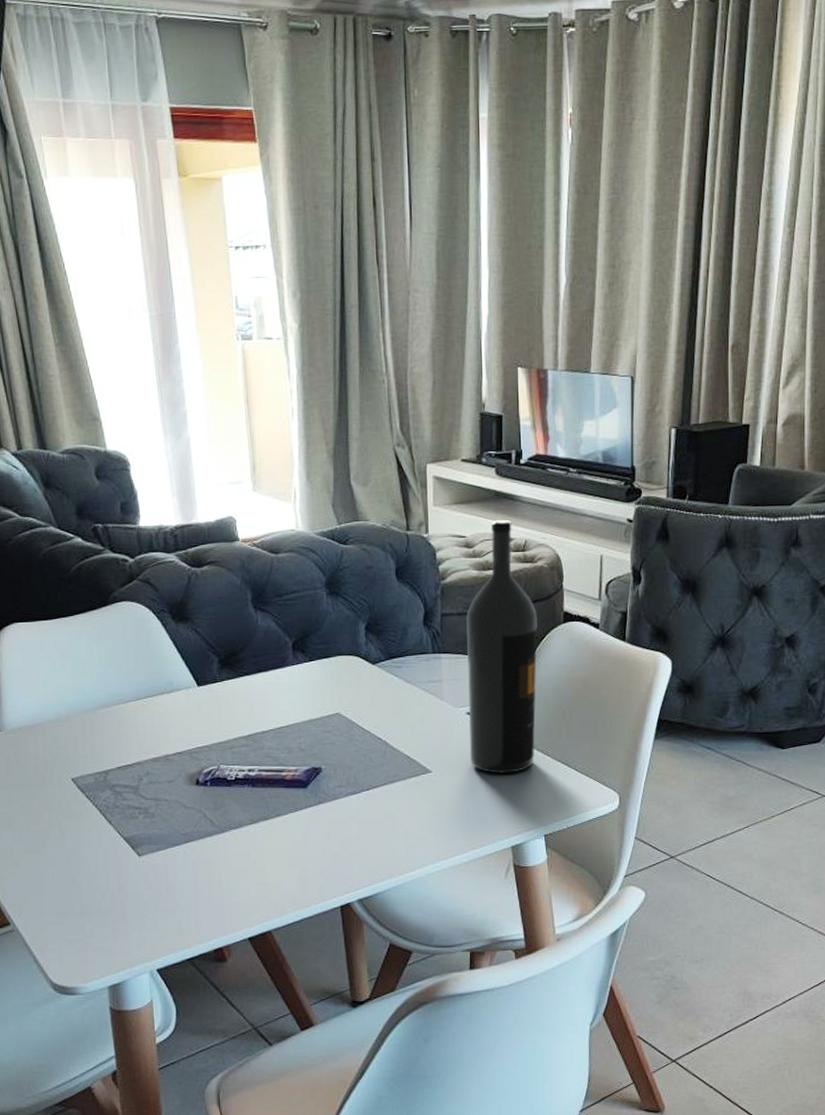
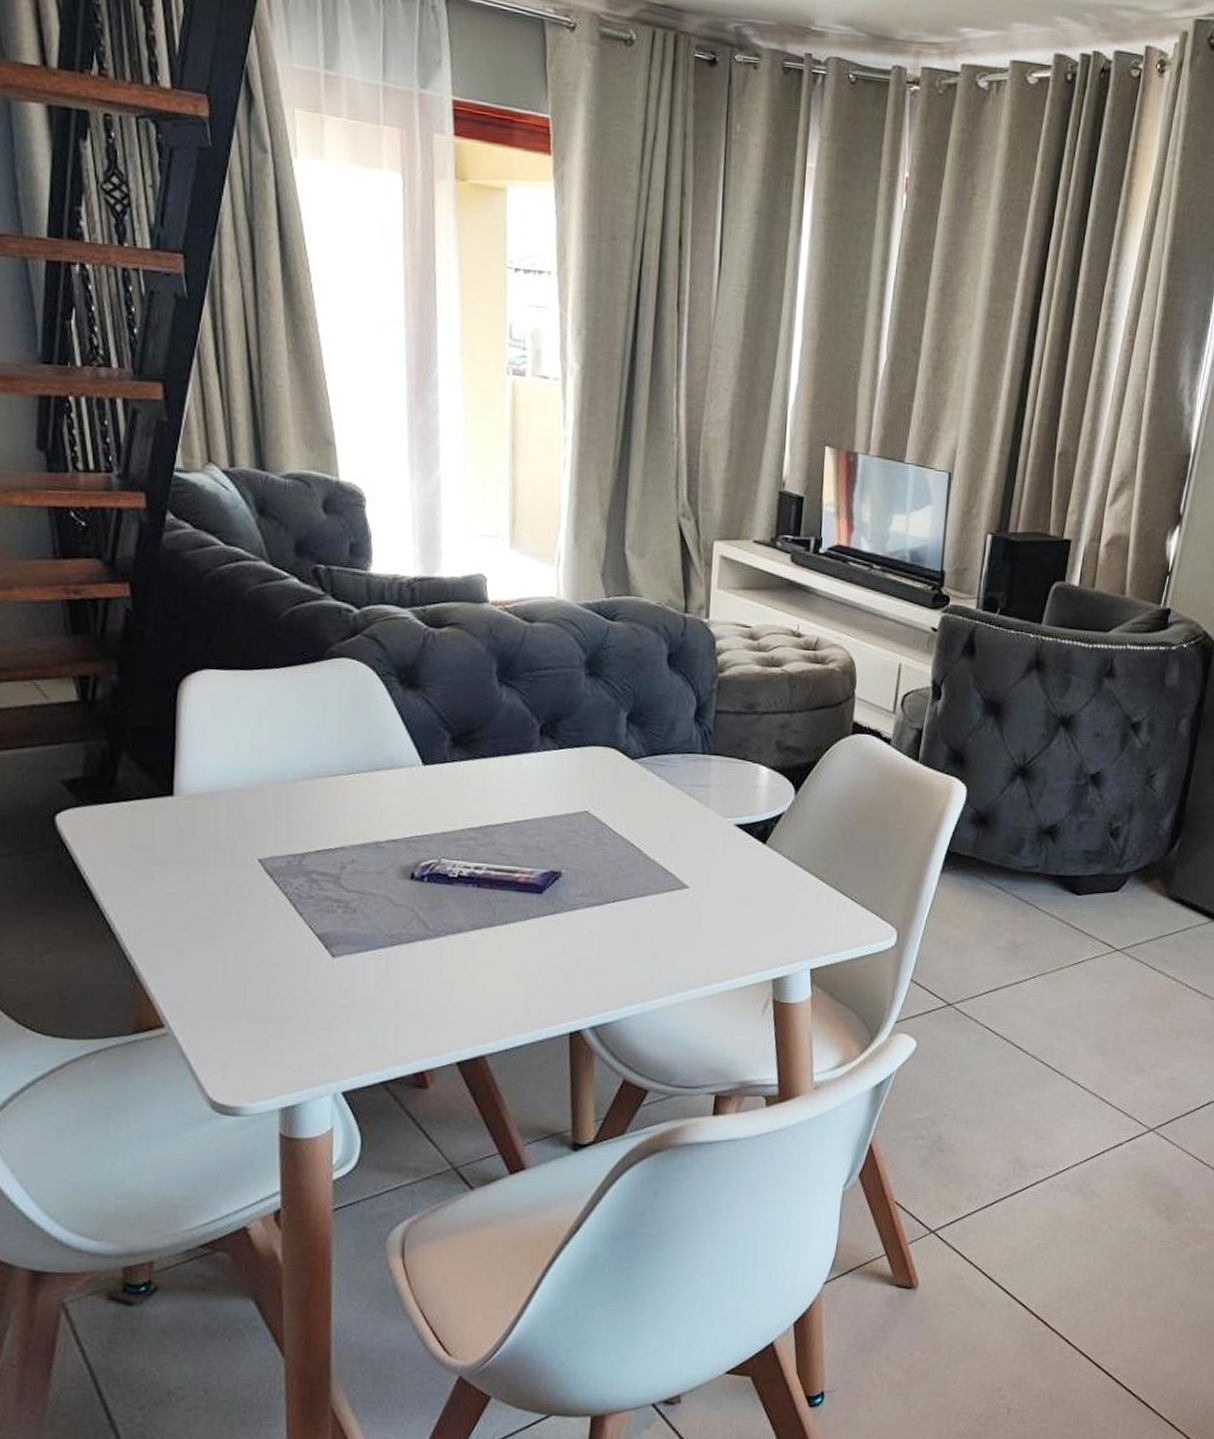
wine bottle: present [466,519,537,774] -> none [734,612,823,897]

